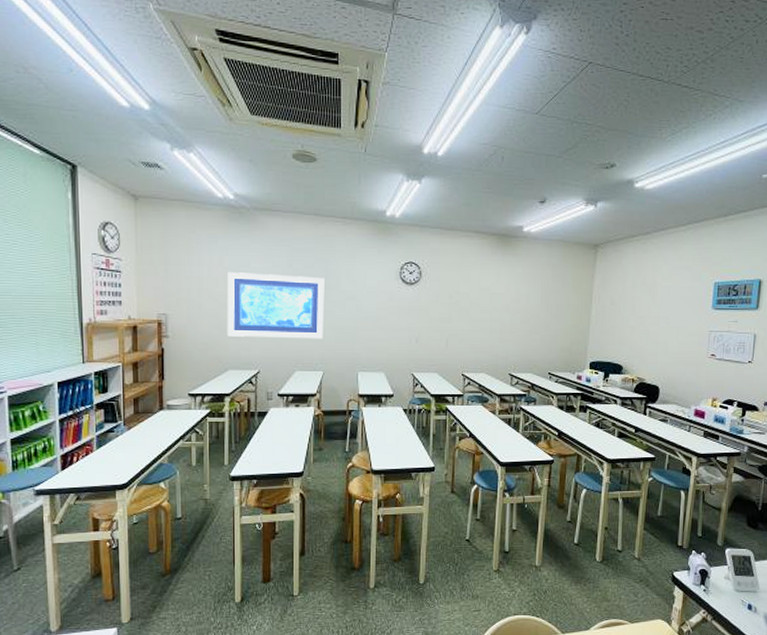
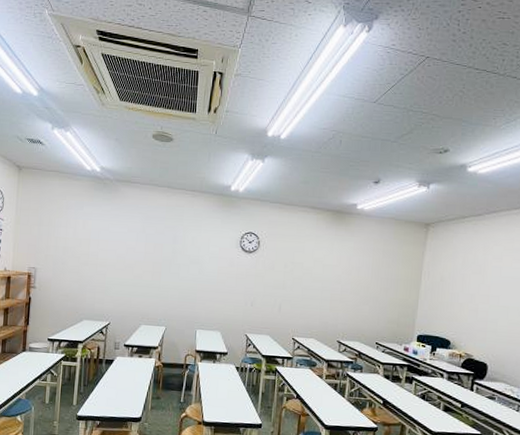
wall art: present [227,272,325,339] -> none [85,234,173,298]

